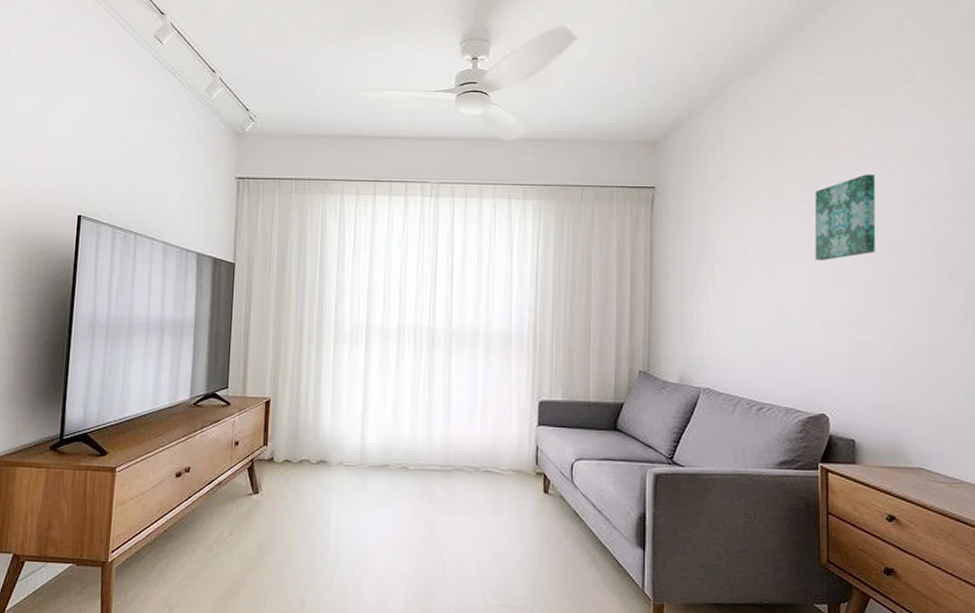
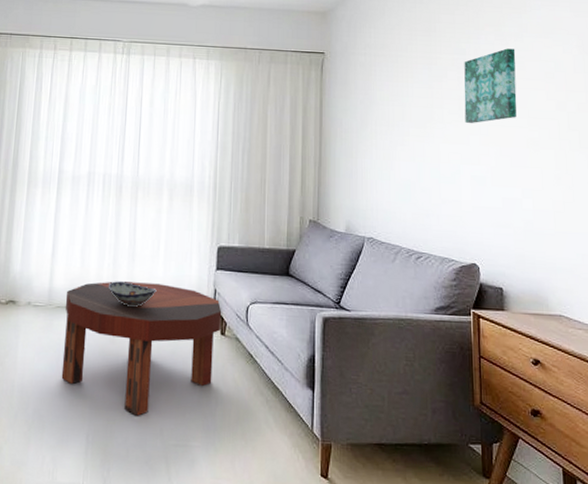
coffee table: none [377,439,545,576] -> present [61,281,222,416]
decorative bowl: none [422,439,474,465] -> present [108,281,157,307]

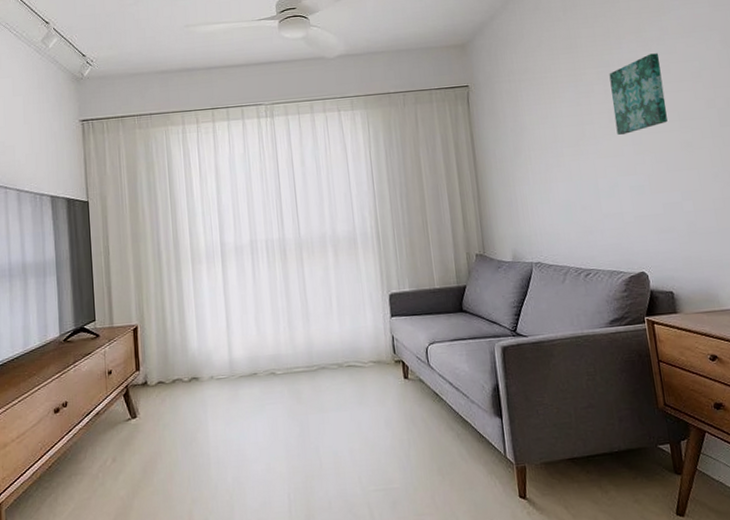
coffee table: present [61,281,222,416] -> none [247,338,404,469]
decorative bowl: present [108,281,157,307] -> none [286,342,335,366]

